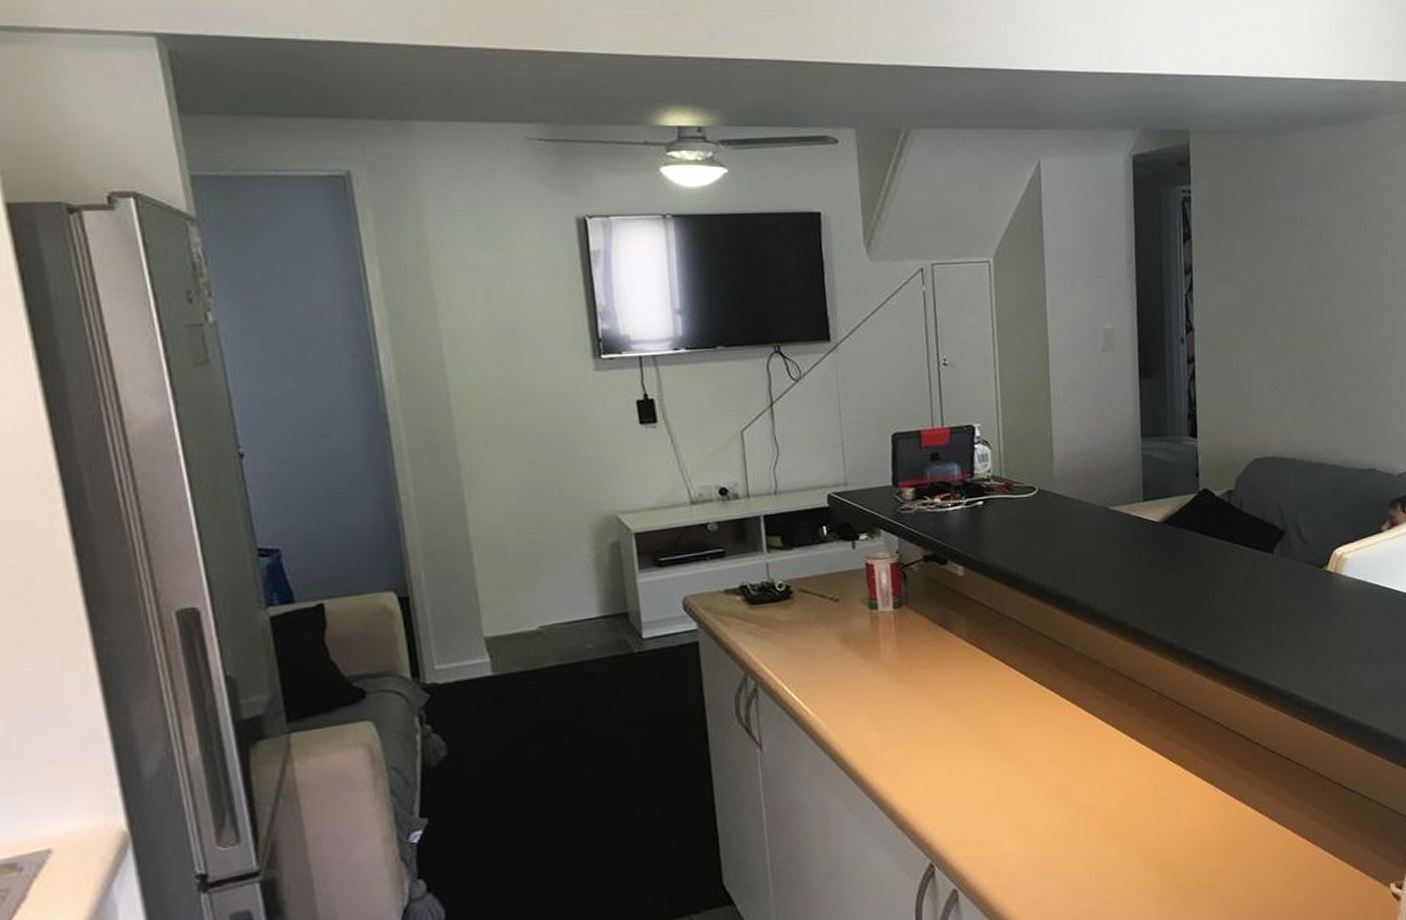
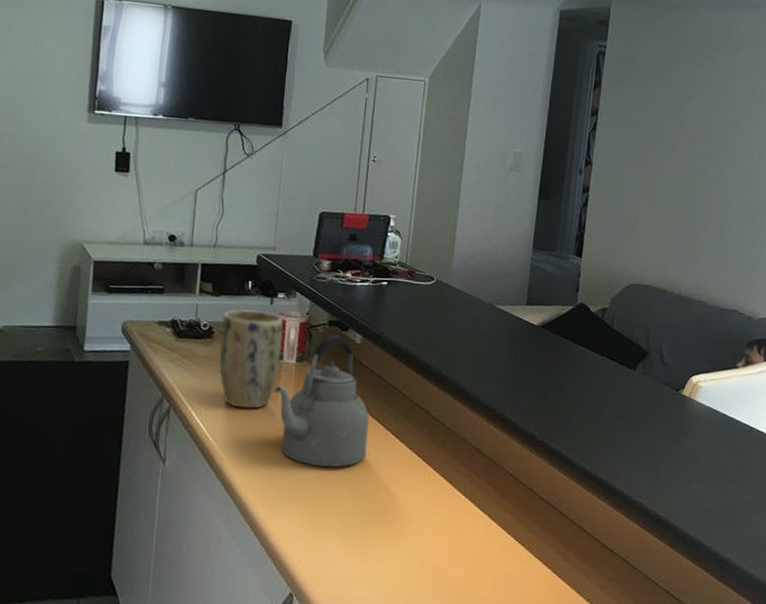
plant pot: none [799,557,876,673] -> present [219,310,284,409]
kettle: none [871,571,991,721] -> present [272,335,369,468]

